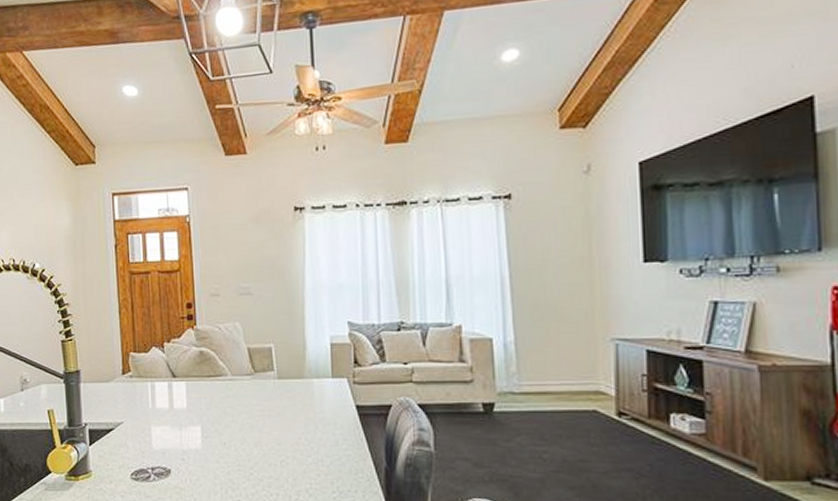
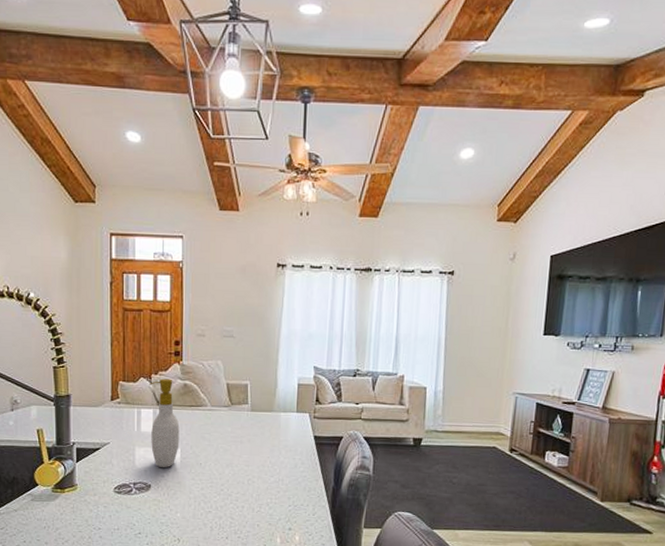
soap bottle: none [161,346,200,450] -> present [148,378,180,468]

